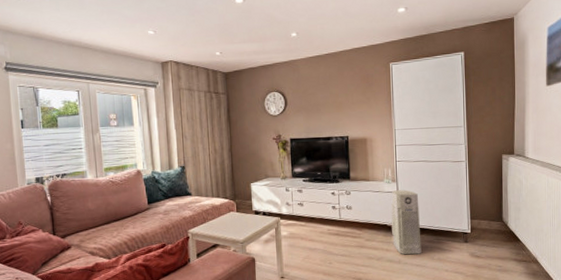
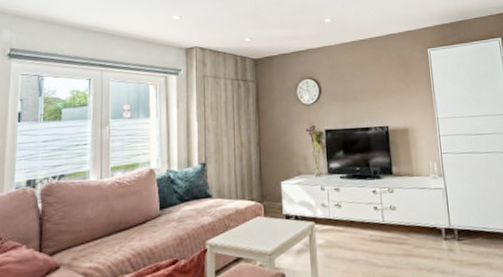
air purifier: present [391,190,422,255] -> none [439,185,478,264]

